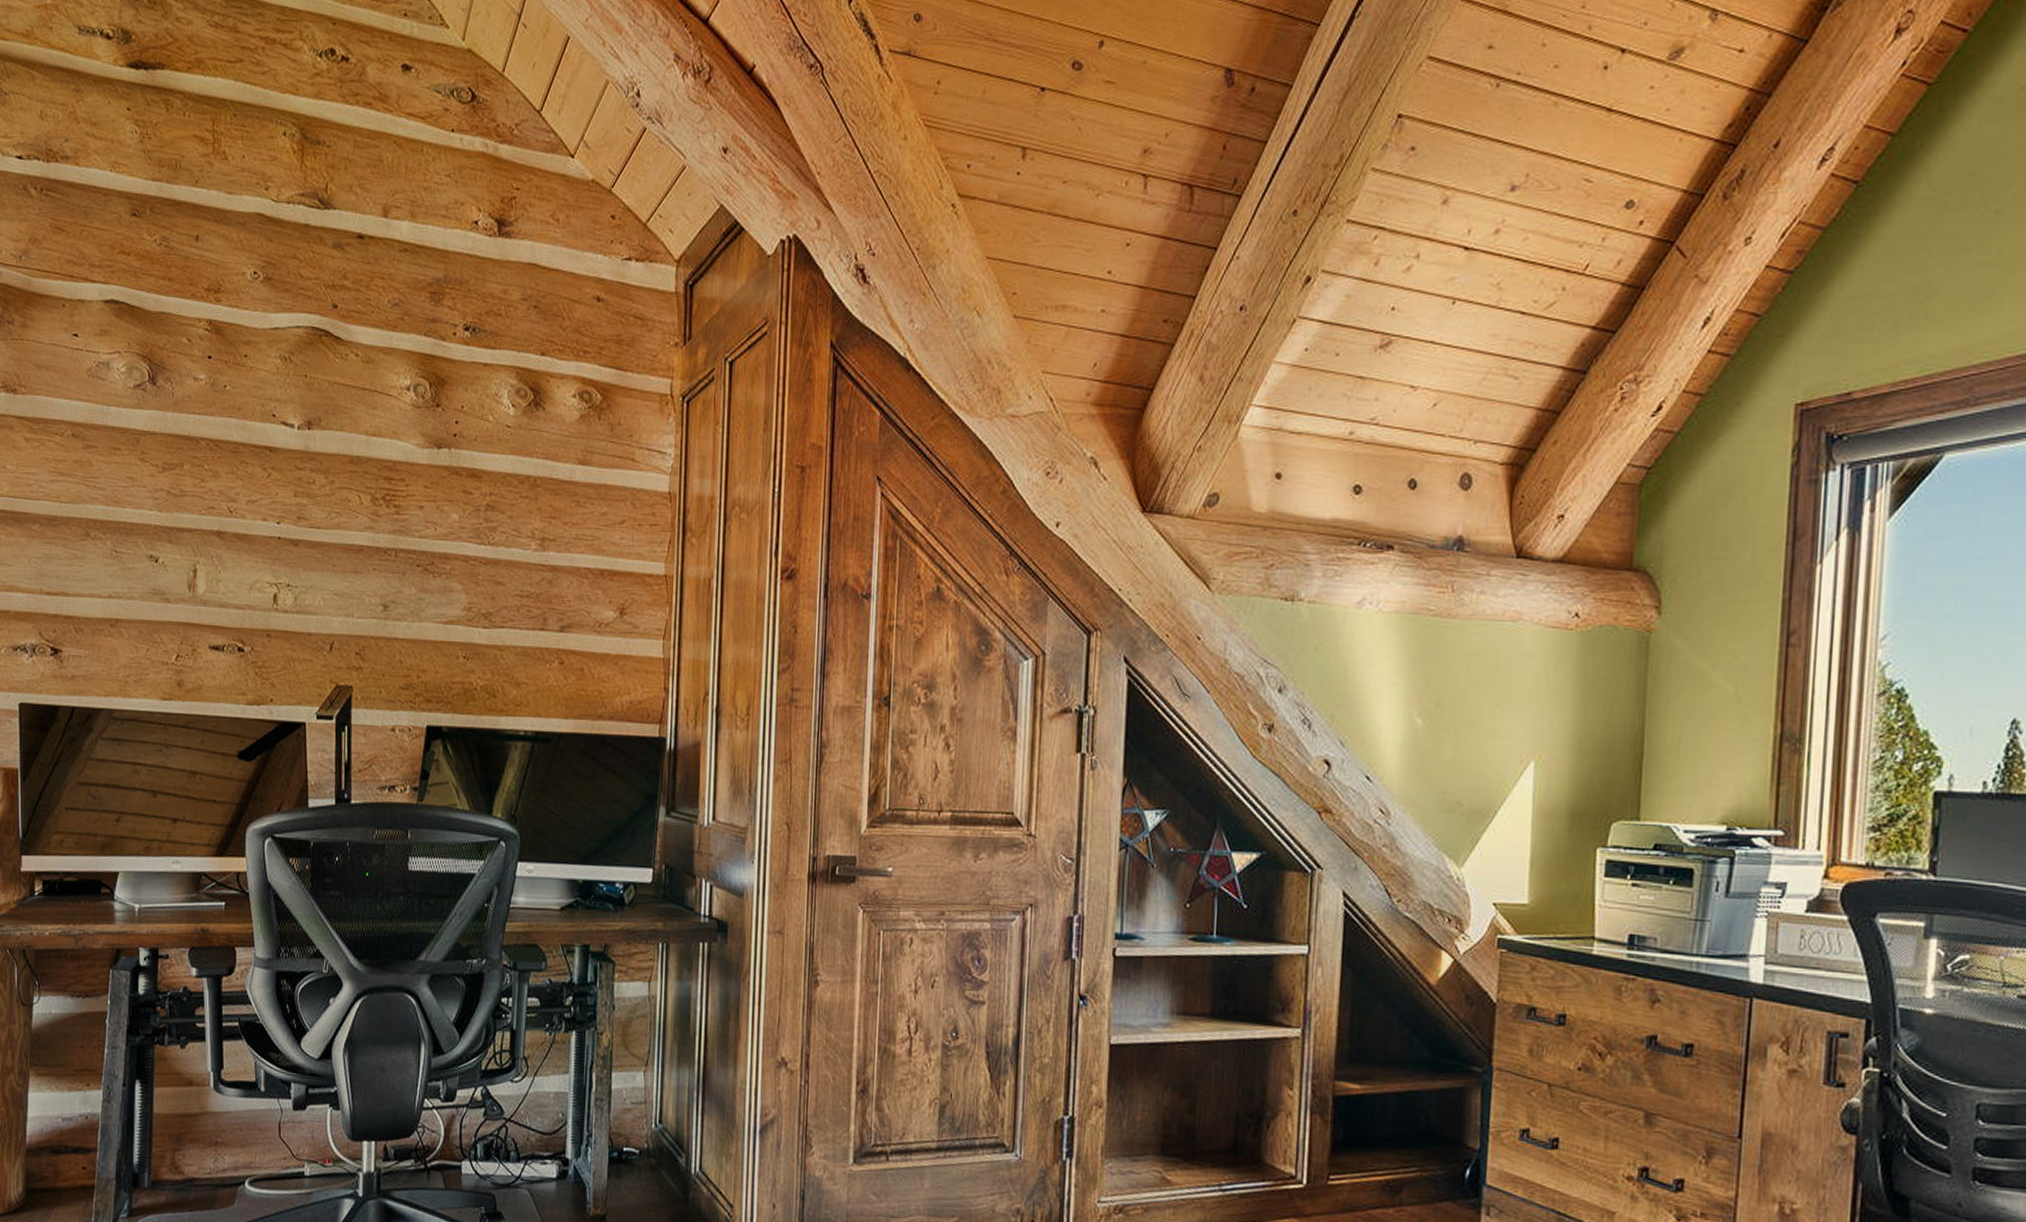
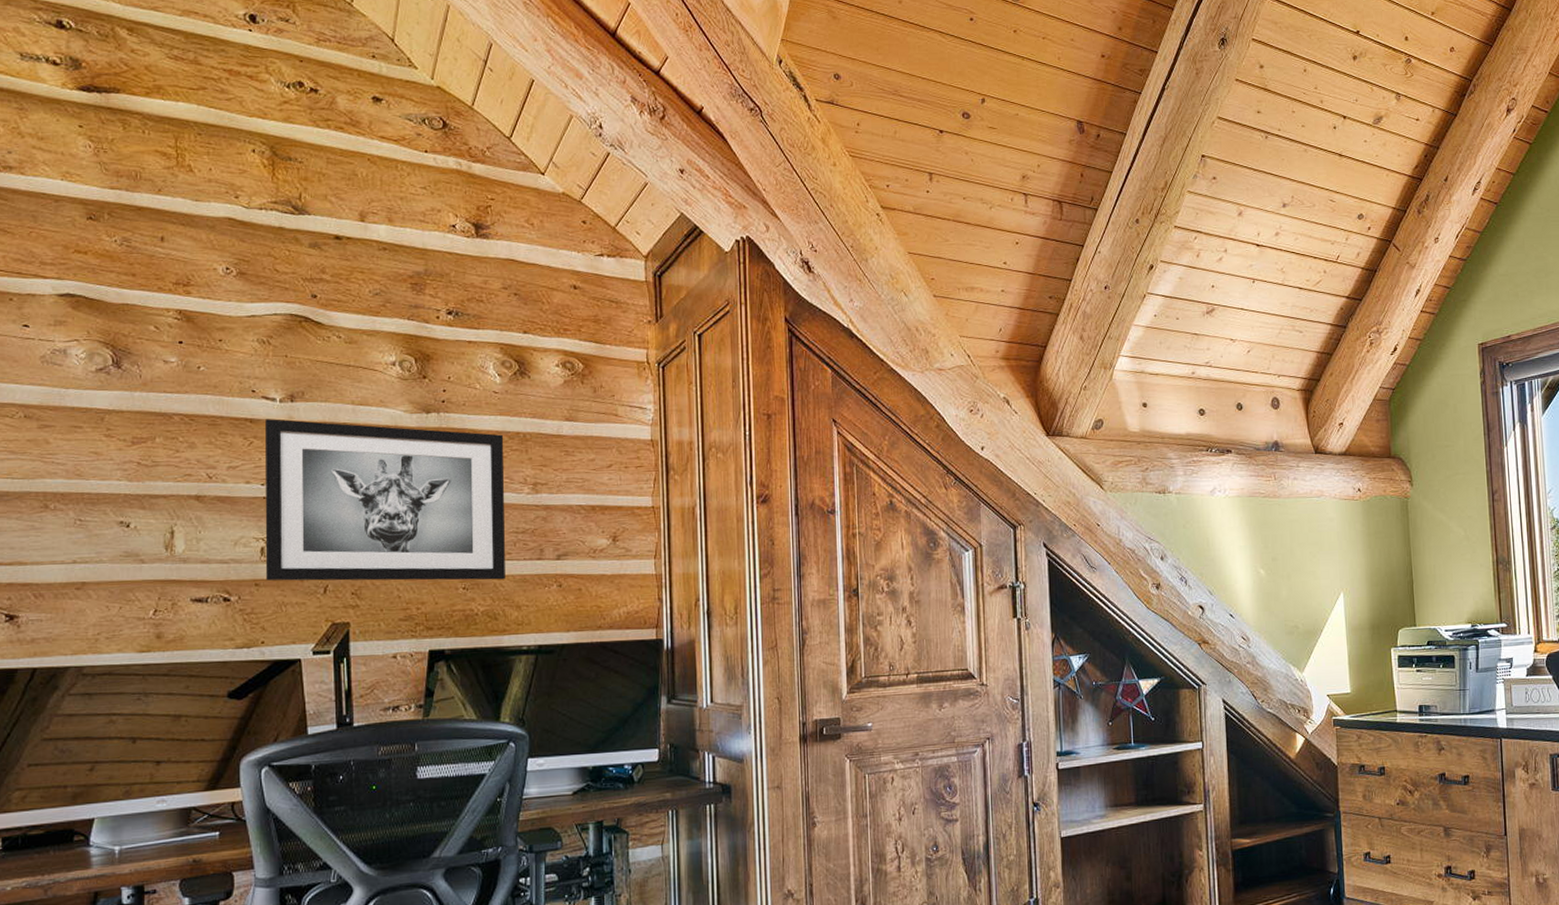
wall art: none [277,448,514,651] -> present [264,419,505,581]

